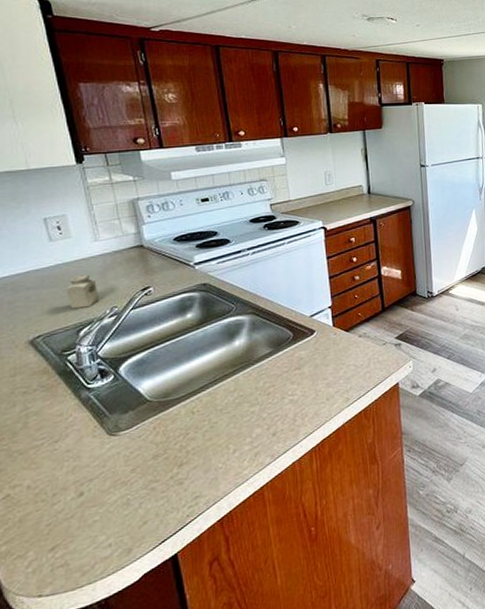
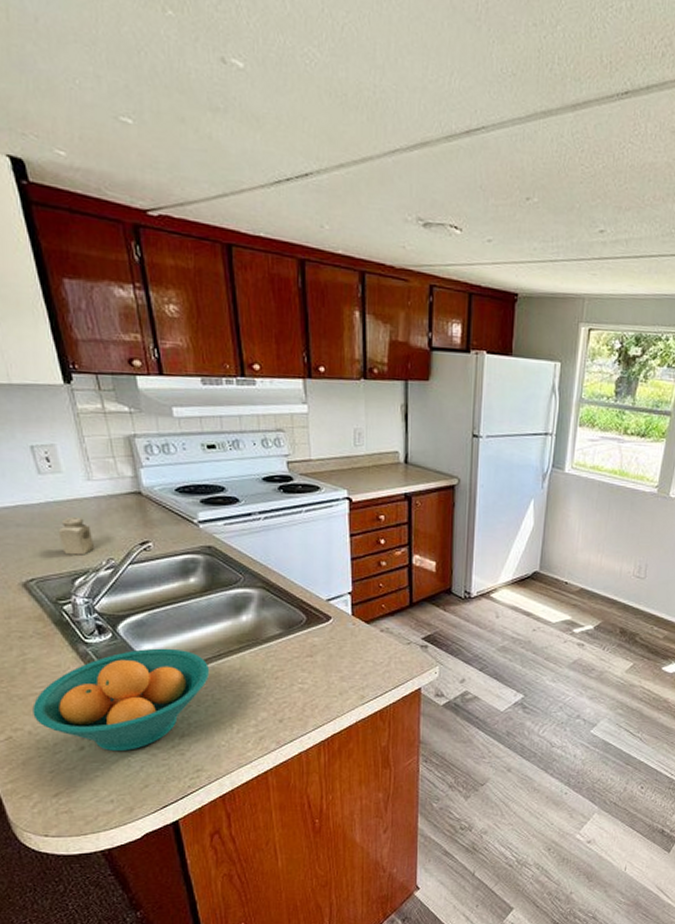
fruit bowl: none [33,380,207,493] -> present [32,648,210,751]

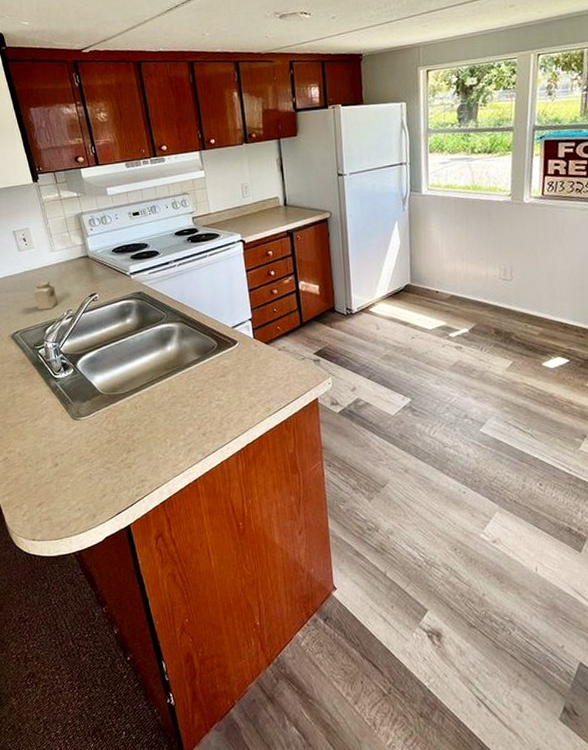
fruit bowl: present [32,648,210,751] -> none [21,378,146,466]

